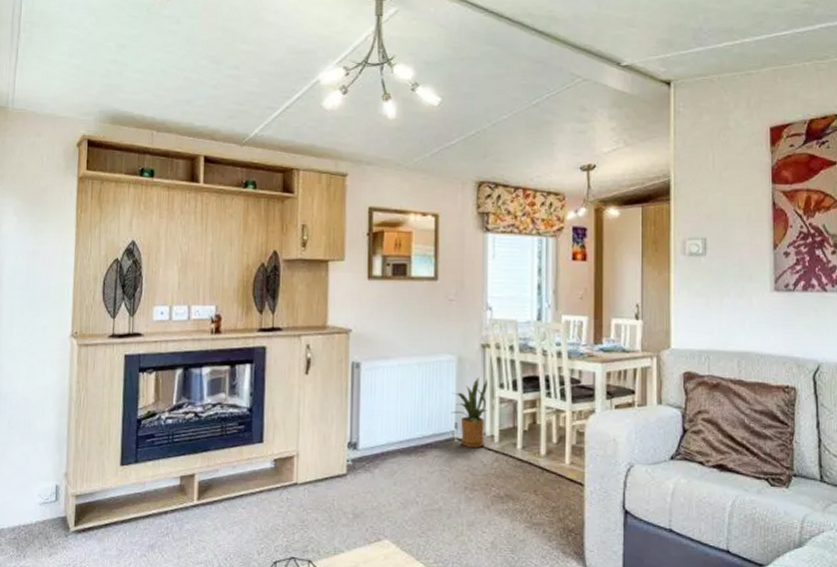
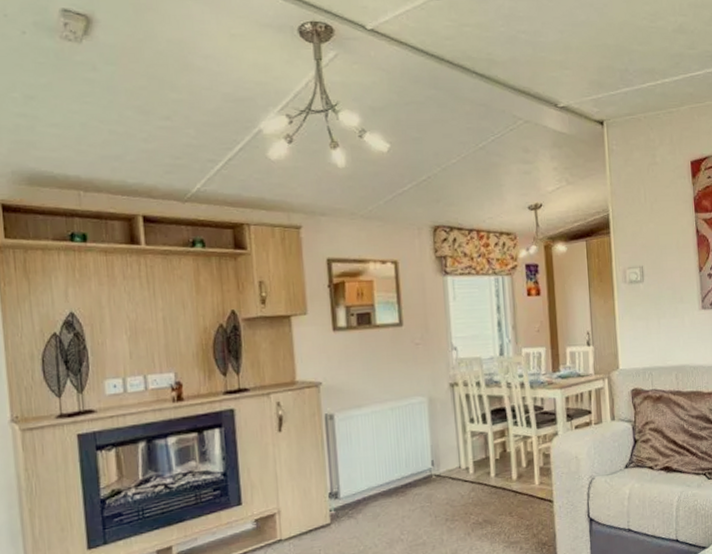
house plant: present [451,378,488,449] -> none [427,415,462,482]

